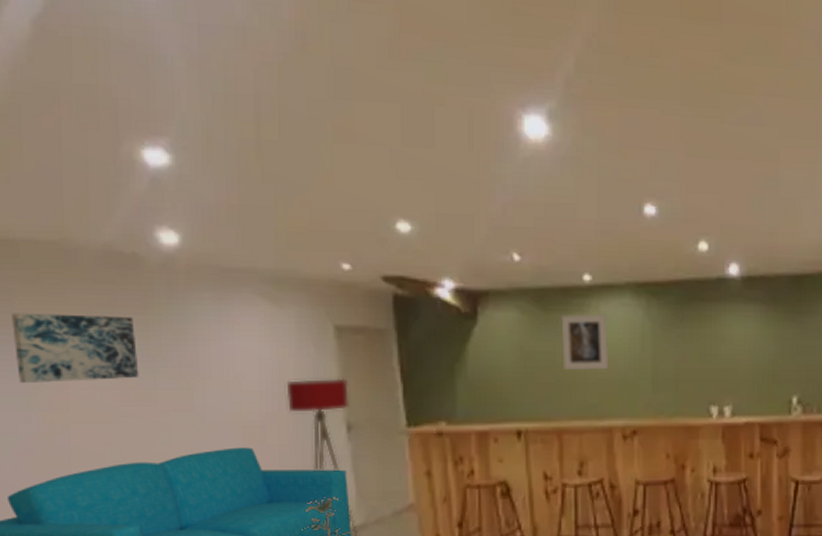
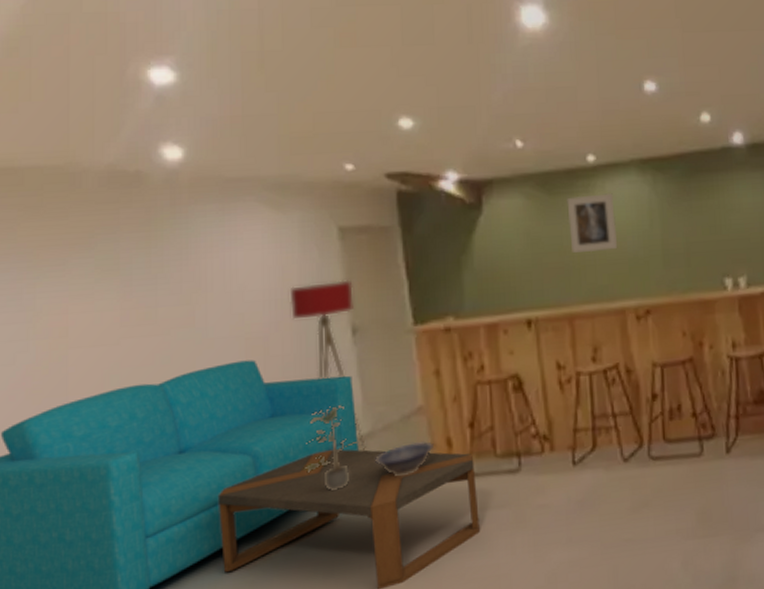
wall art: present [12,313,139,384] -> none [13,235,140,312]

